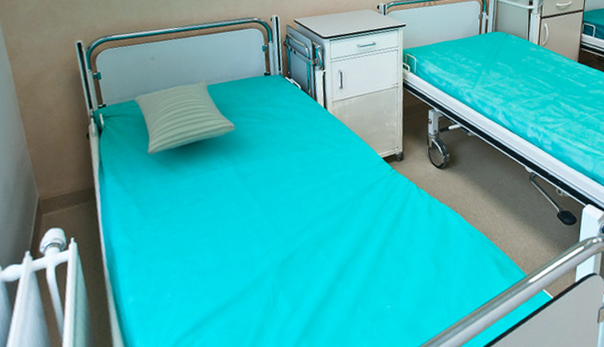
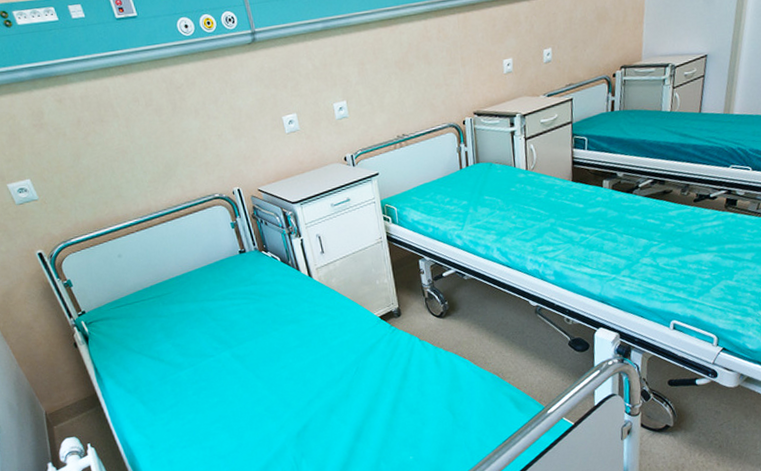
pillow: present [135,79,235,155] -> none [112,268,222,354]

